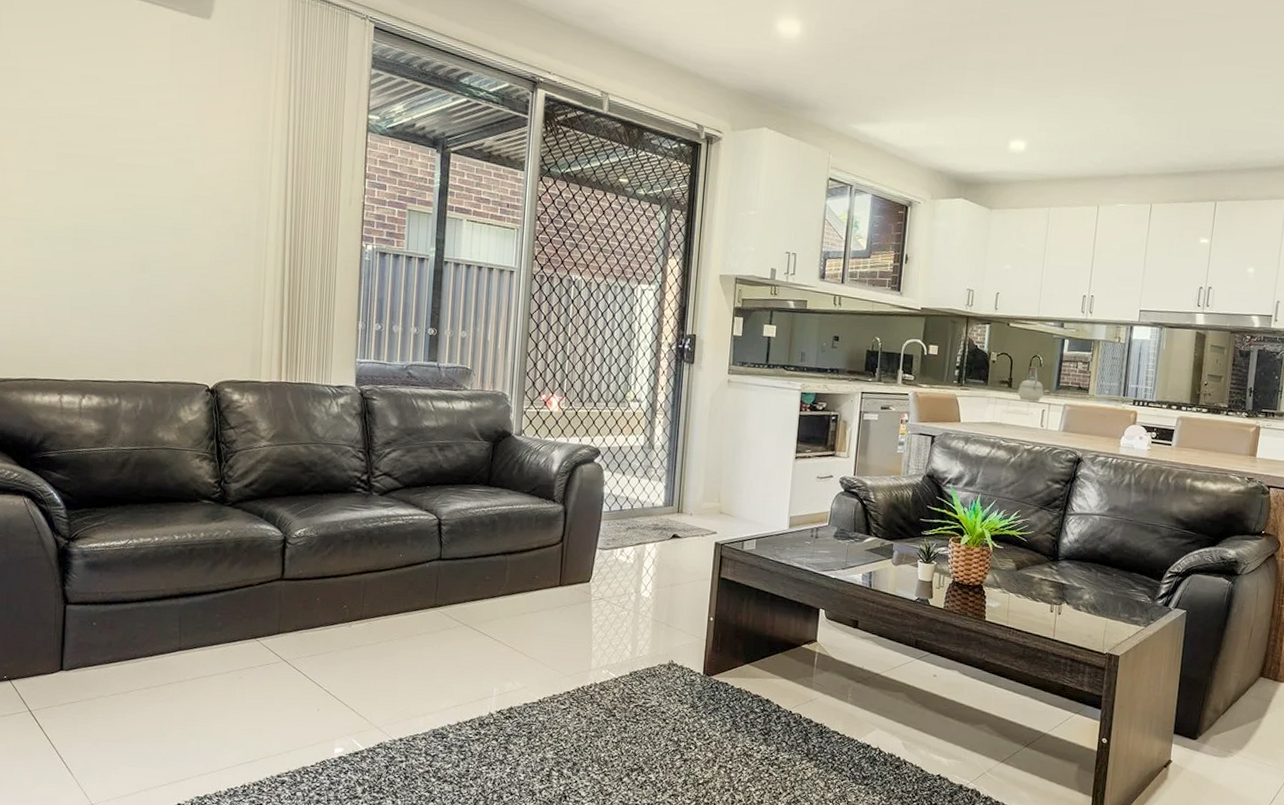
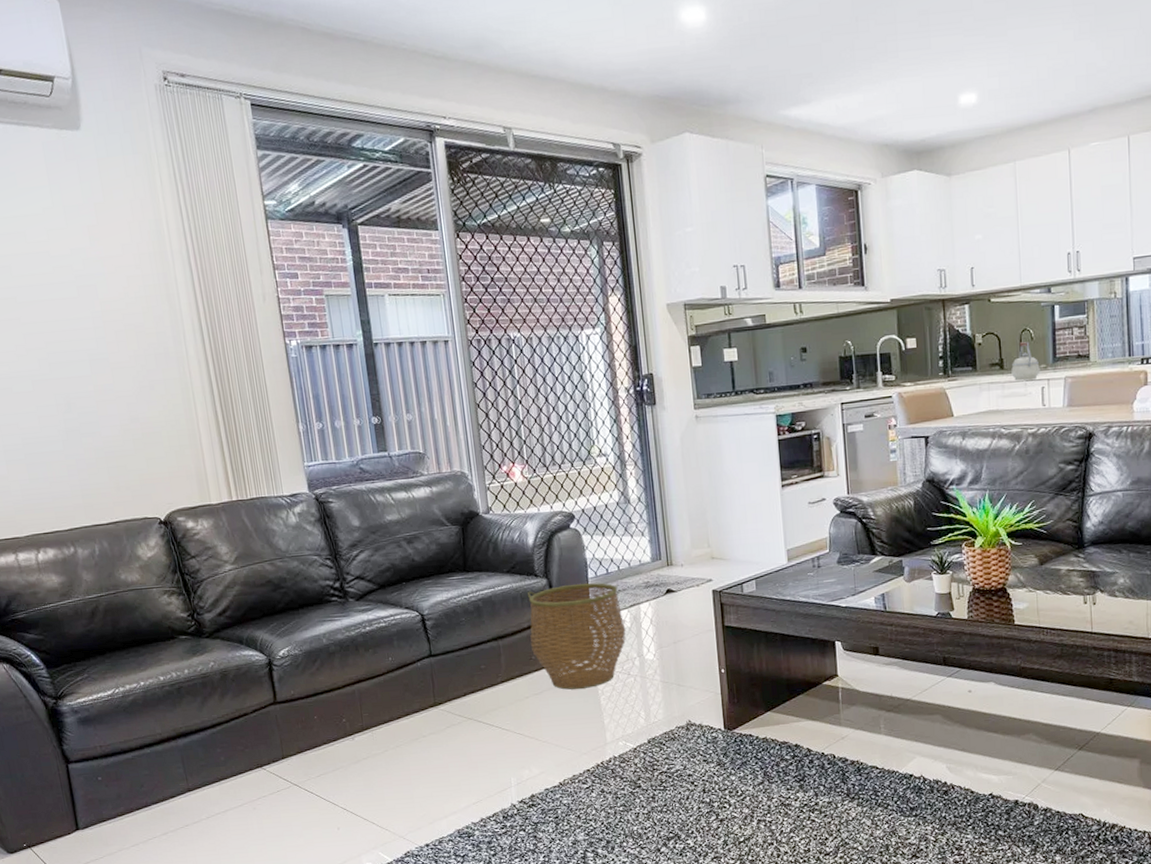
basket: none [536,514,629,615] -> present [528,583,626,690]

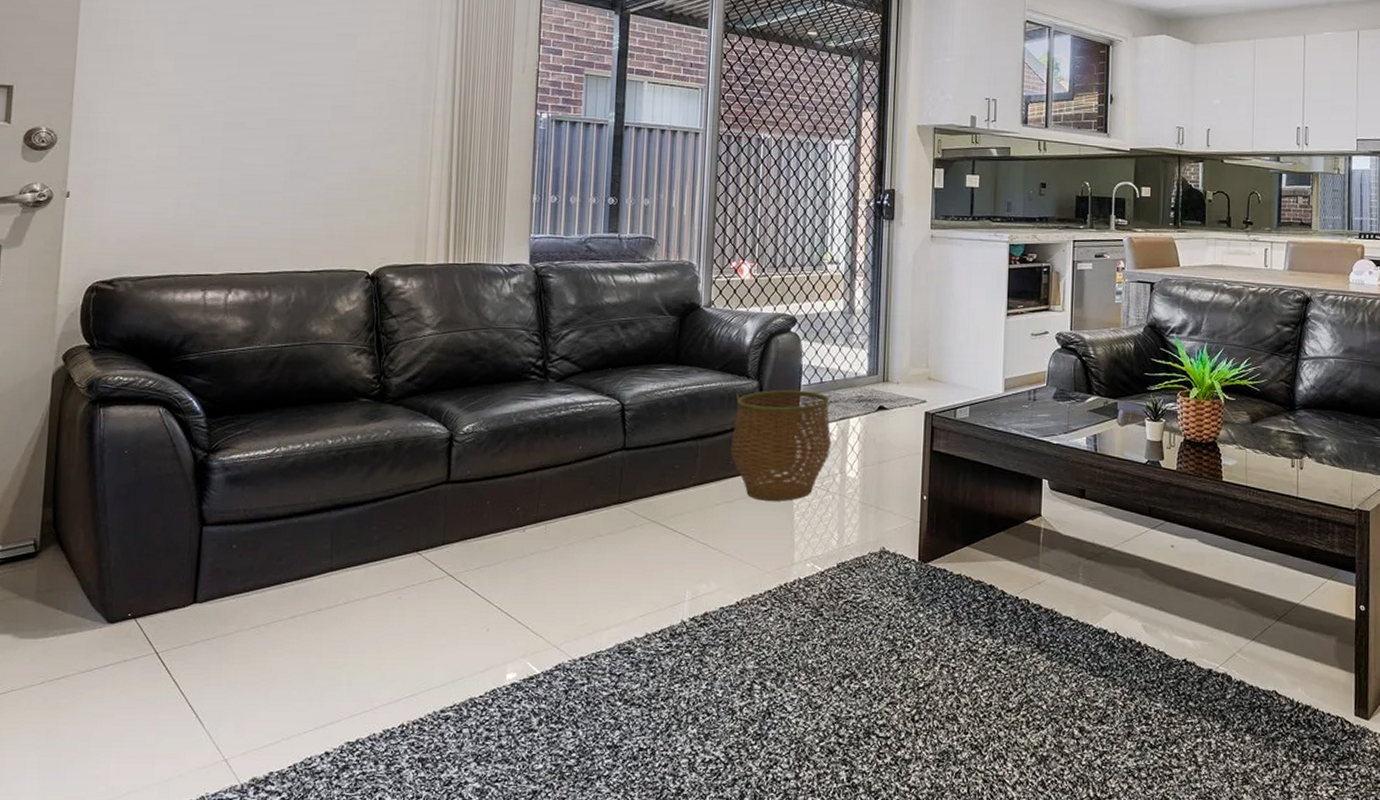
kettle: present [1011,342,1040,381] -> none [1237,204,1265,241]

